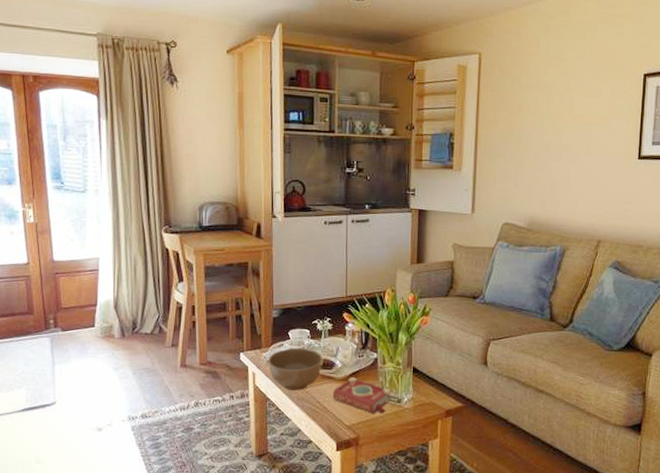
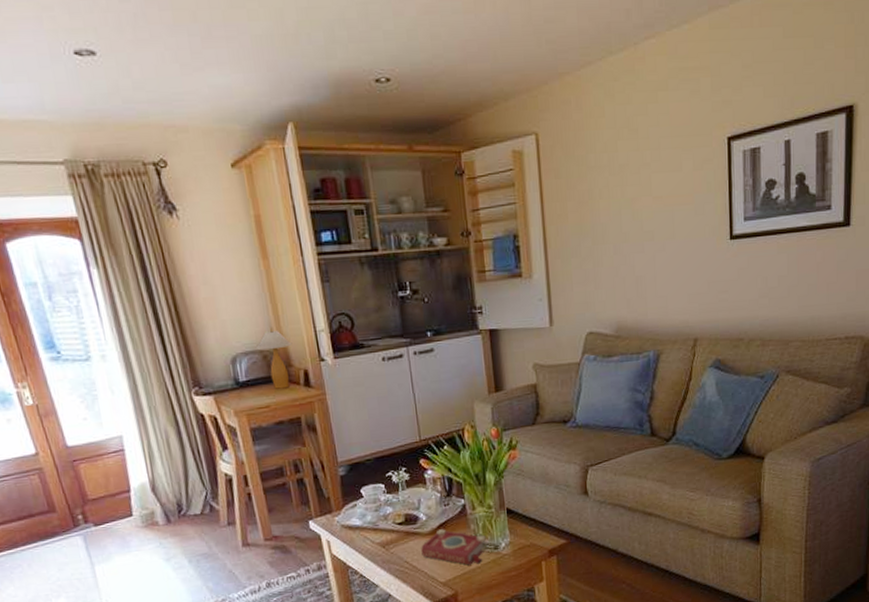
table lamp: none [222,184,252,237] -> present [256,327,293,389]
bowl: present [267,347,323,390] -> none [341,505,405,554]

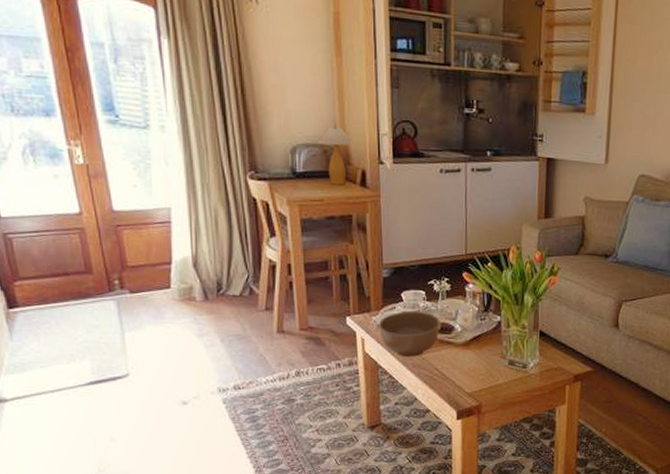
bowl: none [341,505,405,554] -> present [378,310,440,357]
book: present [421,529,487,565] -> none [452,342,516,380]

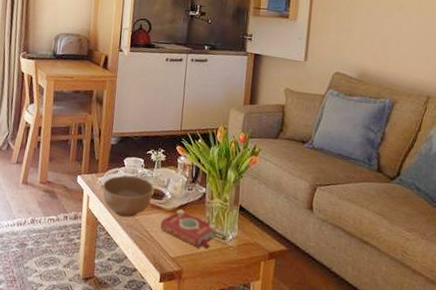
table lamp: present [318,123,354,185] -> none [76,19,102,67]
book: none [452,342,516,380] -> present [160,209,217,248]

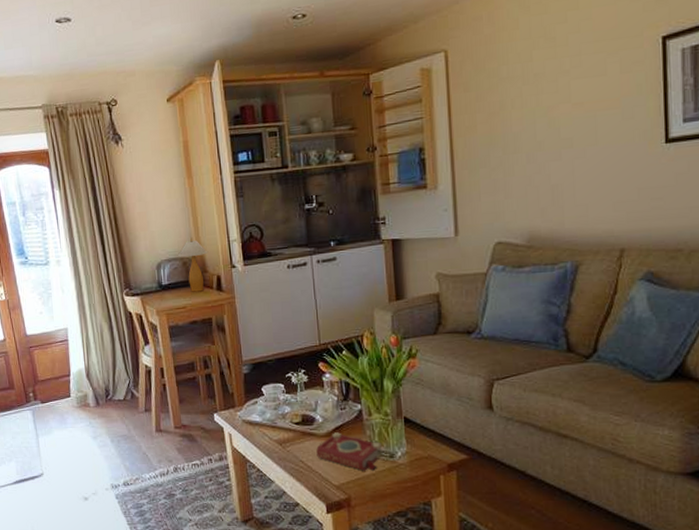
table lamp: none [76,19,102,67] -> present [178,237,209,292]
bowl: present [102,175,154,218] -> none [243,404,302,450]

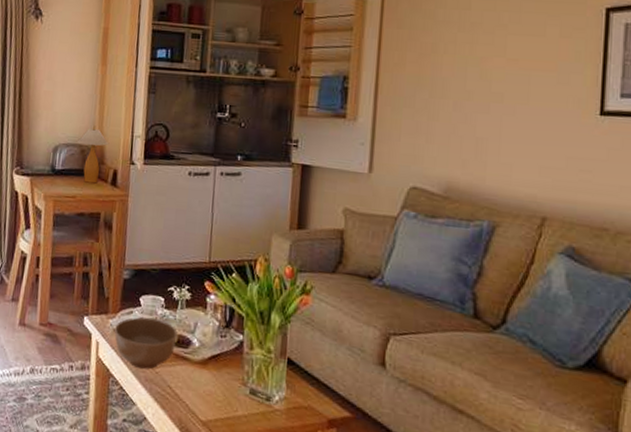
bowl: none [243,404,302,450] -> present [114,317,178,370]
book: present [316,432,382,471] -> none [187,361,259,411]

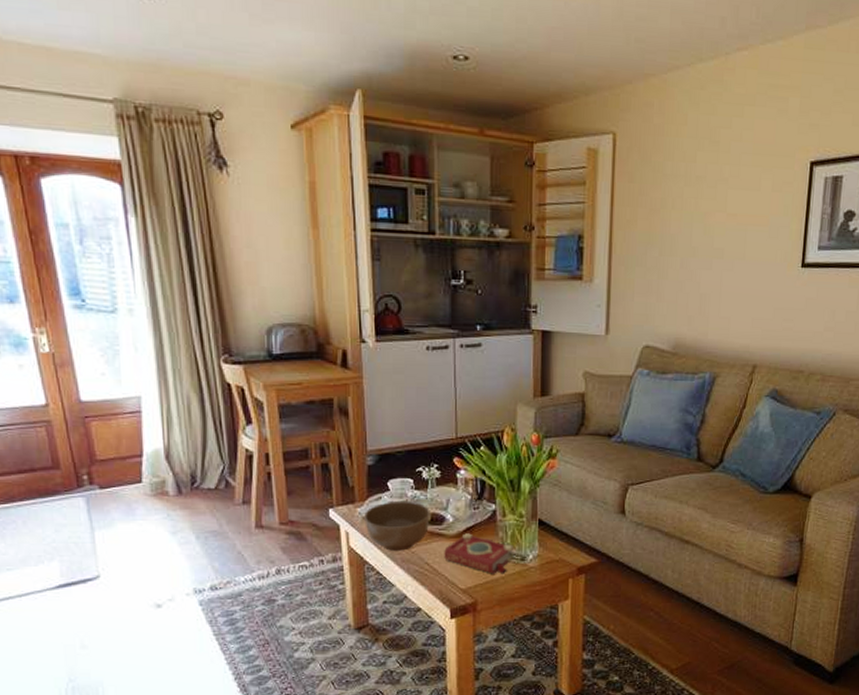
table lamp: present [77,125,110,184] -> none [295,301,334,367]
book: none [187,361,259,411] -> present [444,533,513,574]

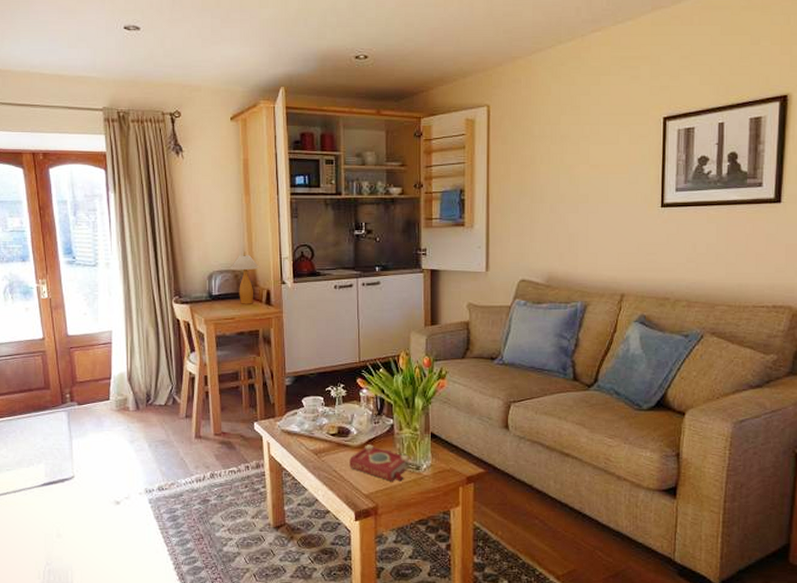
table lamp: none [295,301,334,367] -> present [230,251,260,304]
bowl: present [363,500,430,551] -> none [282,415,338,459]

